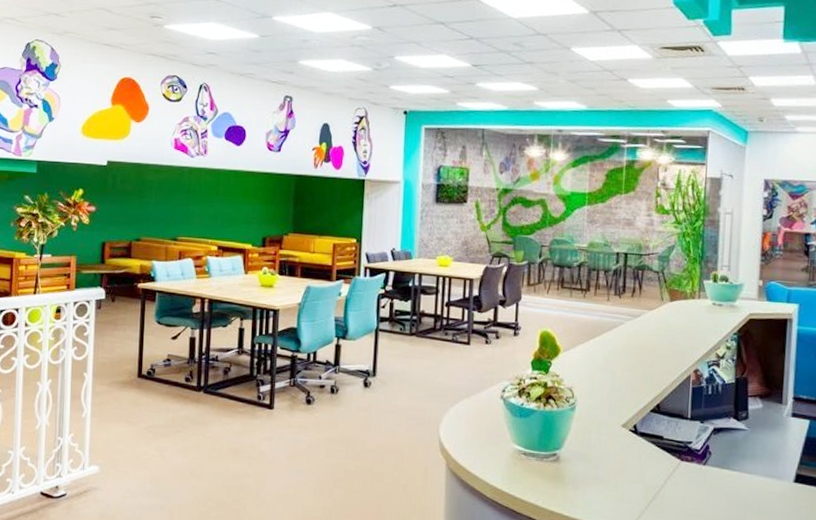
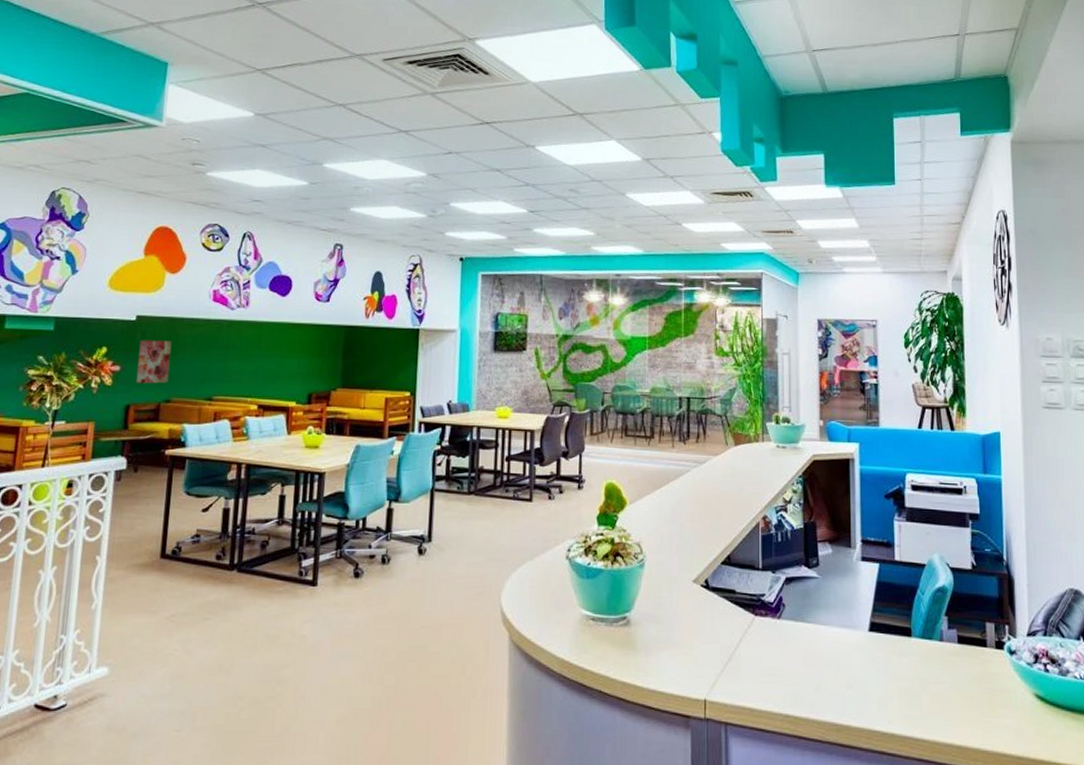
wall art: none [109,183,140,224] -> present [136,340,172,384]

